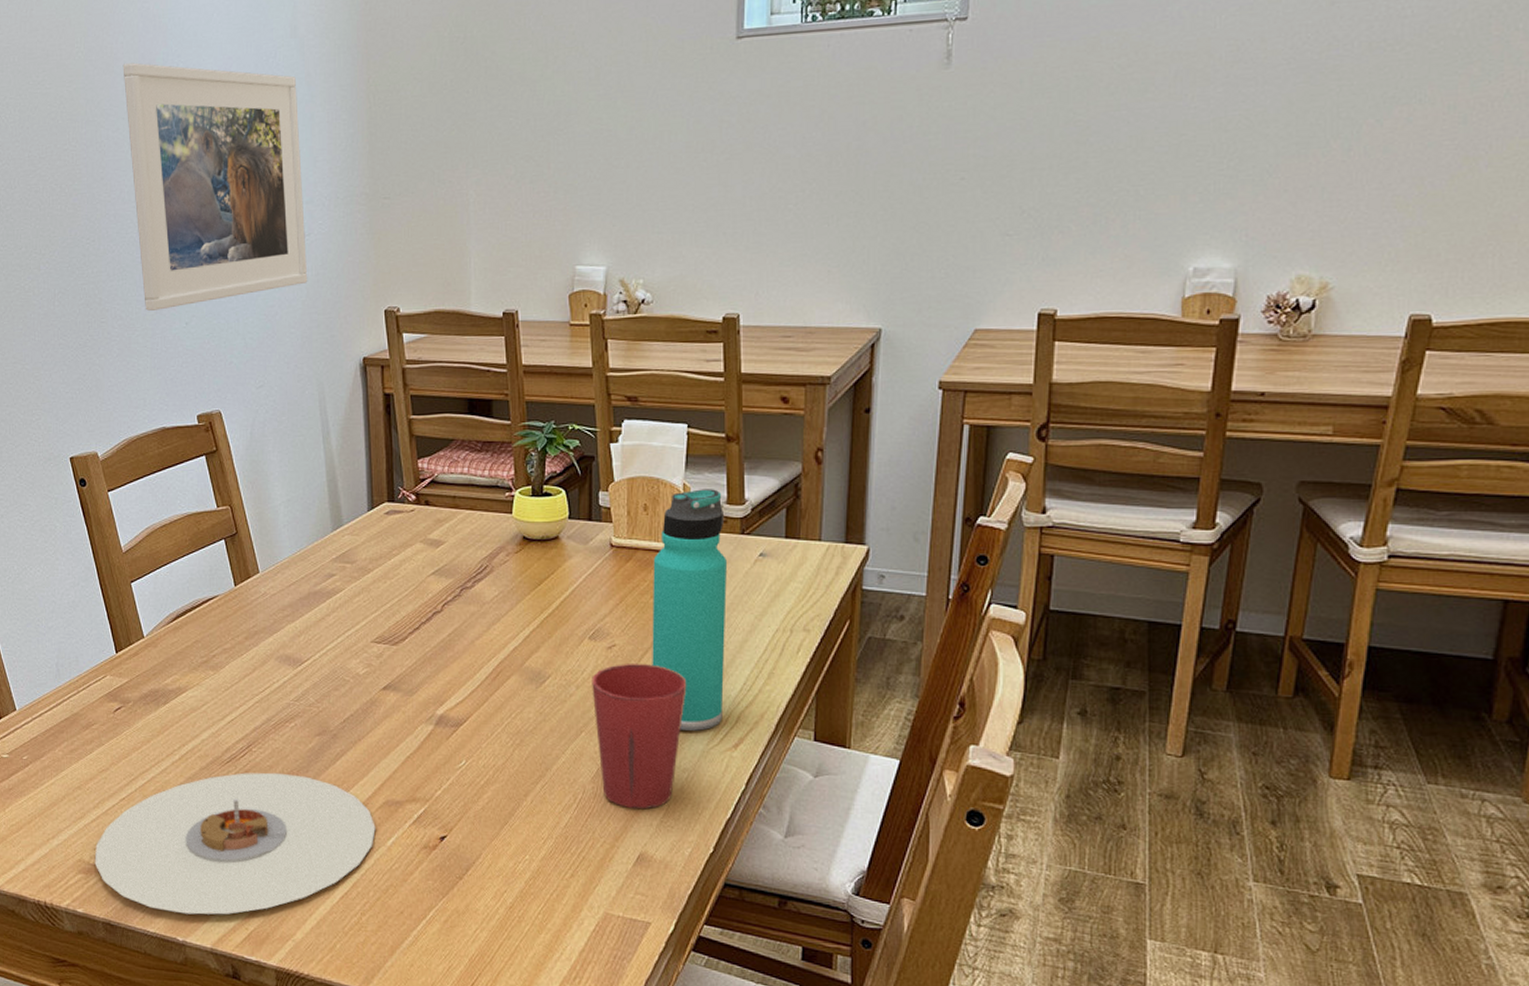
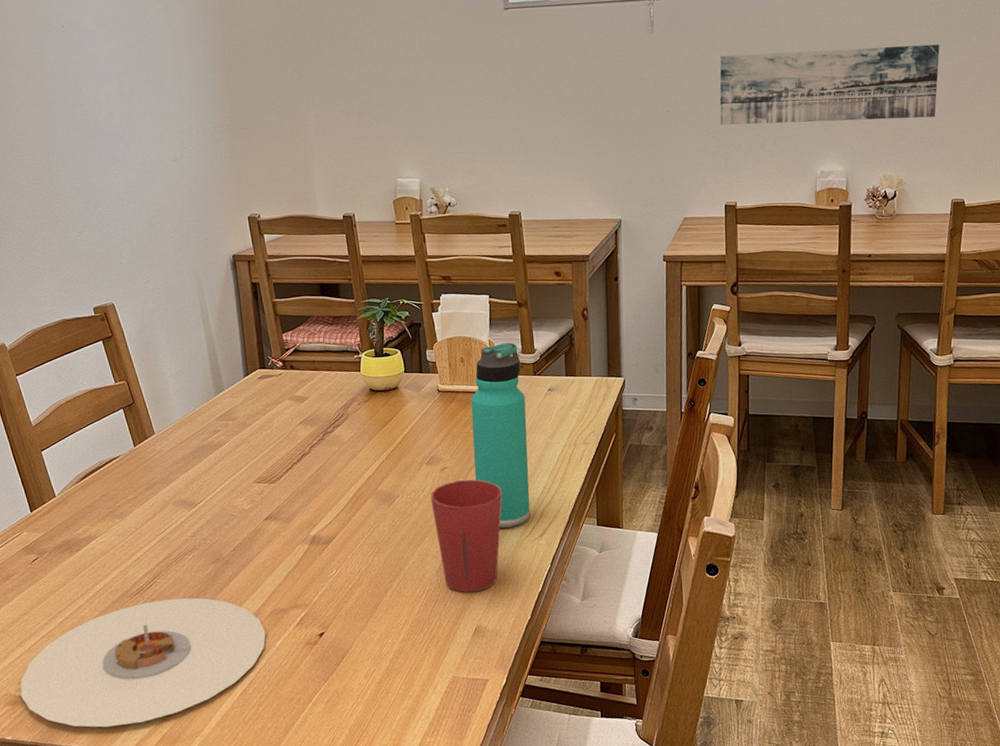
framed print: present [122,62,308,311] -> none [11,19,183,223]
wall art: none [1041,78,1413,200] -> present [719,44,940,126]

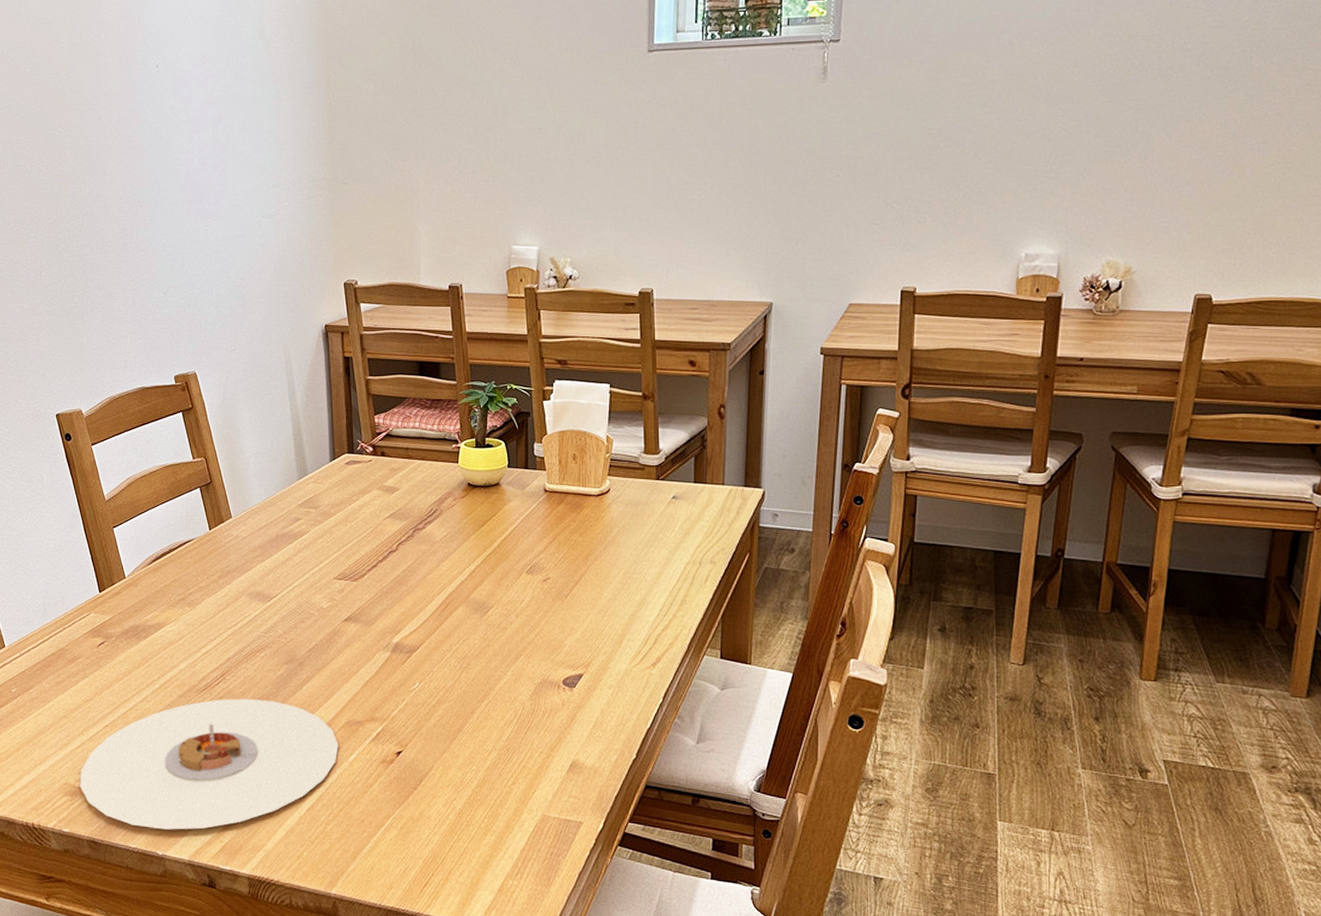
cup: present [430,479,503,593] -> none [529,594,612,722]
thermos bottle: present [470,343,530,528] -> none [581,440,645,652]
wall art: present [719,44,940,126] -> none [902,100,1194,195]

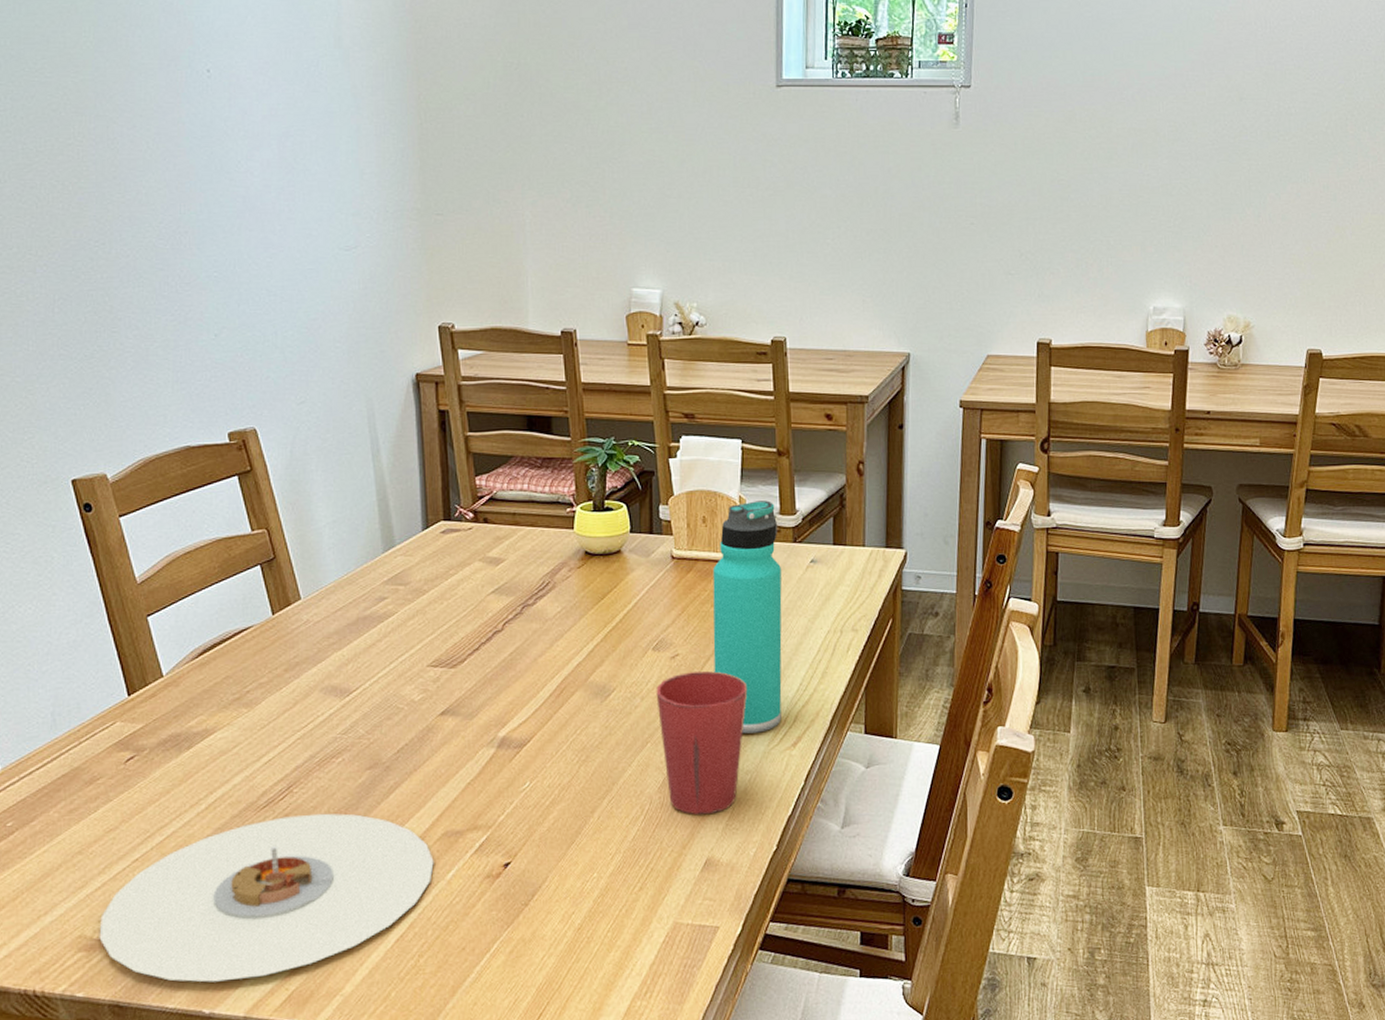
cup: none [529,594,612,722] -> present [656,671,748,815]
thermos bottle: none [581,440,645,652] -> present [712,500,782,734]

